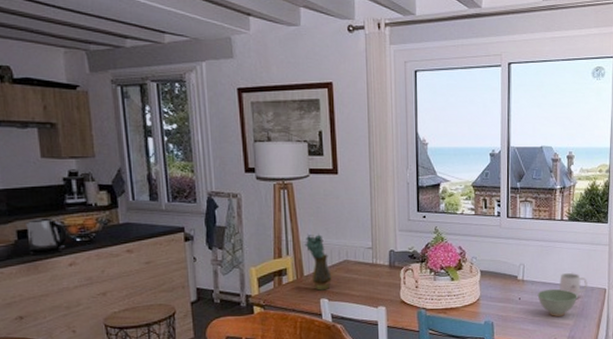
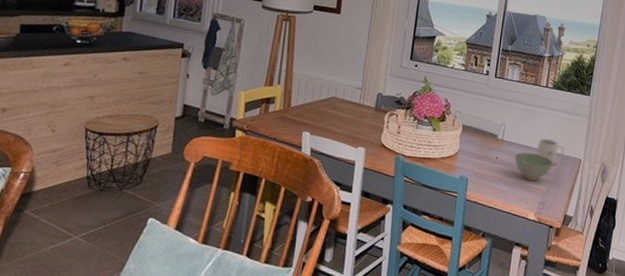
kettle: present [26,218,67,256] -> none [28,15,70,53]
vase: present [305,233,332,291] -> none [297,66,318,124]

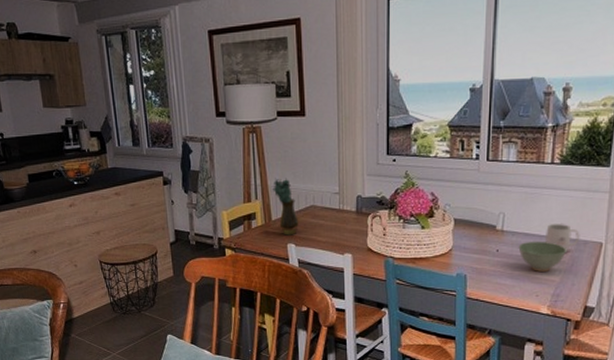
vase: none [297,66,318,124] -> present [273,178,299,236]

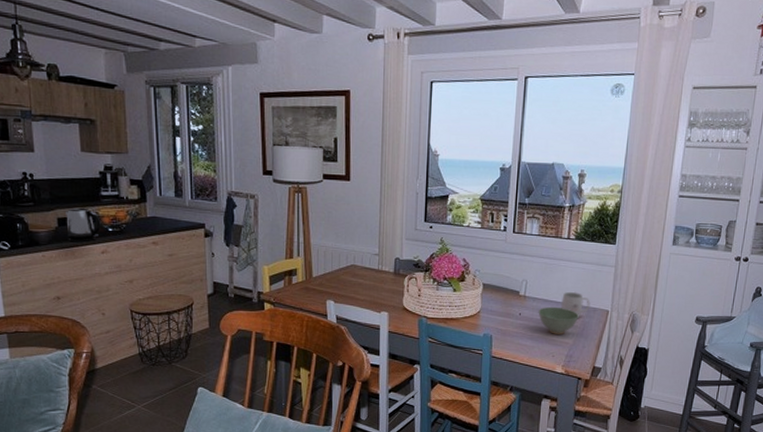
kettle: none [34,163,67,197] -> present [66,207,101,243]
vase: present [273,178,299,236] -> none [315,237,339,292]

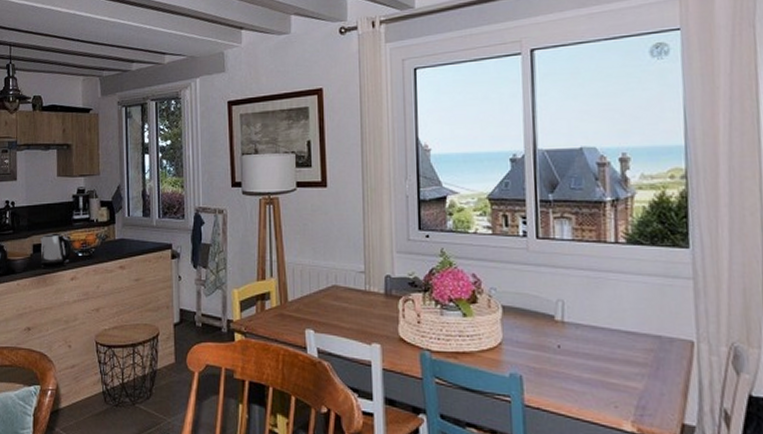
bowl: present [538,306,579,336] -> none [585,336,648,377]
mug: present [561,291,591,318] -> none [618,314,663,352]

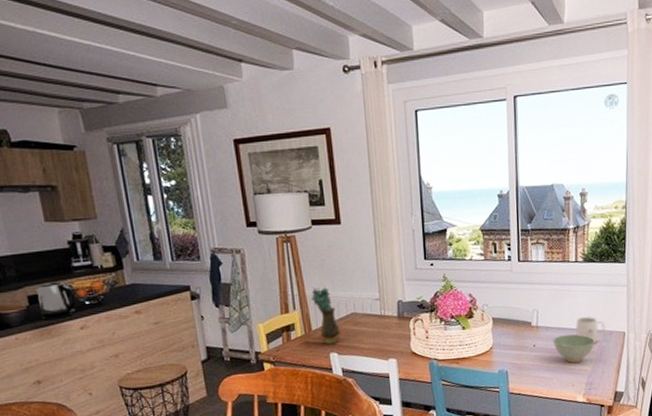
vase: none [290,253,319,320] -> present [311,286,341,345]
bowl: none [585,336,648,377] -> present [552,334,595,364]
mug: none [618,314,663,352] -> present [576,316,606,343]

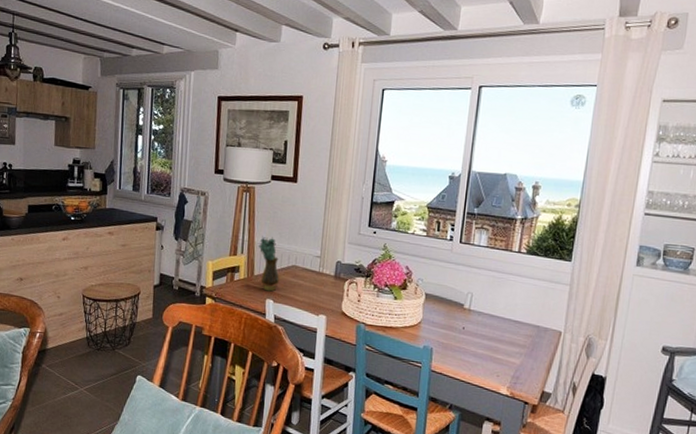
kettle: present [36,282,77,321] -> none [35,196,65,229]
bowl: present [552,334,595,364] -> none [483,322,528,354]
mug: present [576,316,606,343] -> none [509,308,541,337]

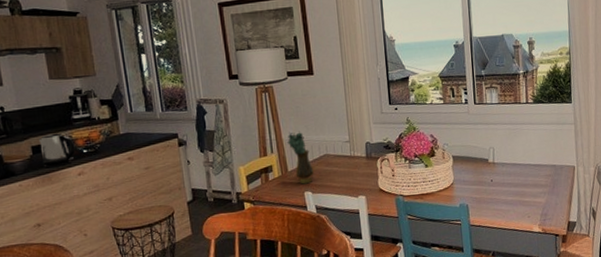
kettle: none [35,196,65,229] -> present [39,133,76,169]

